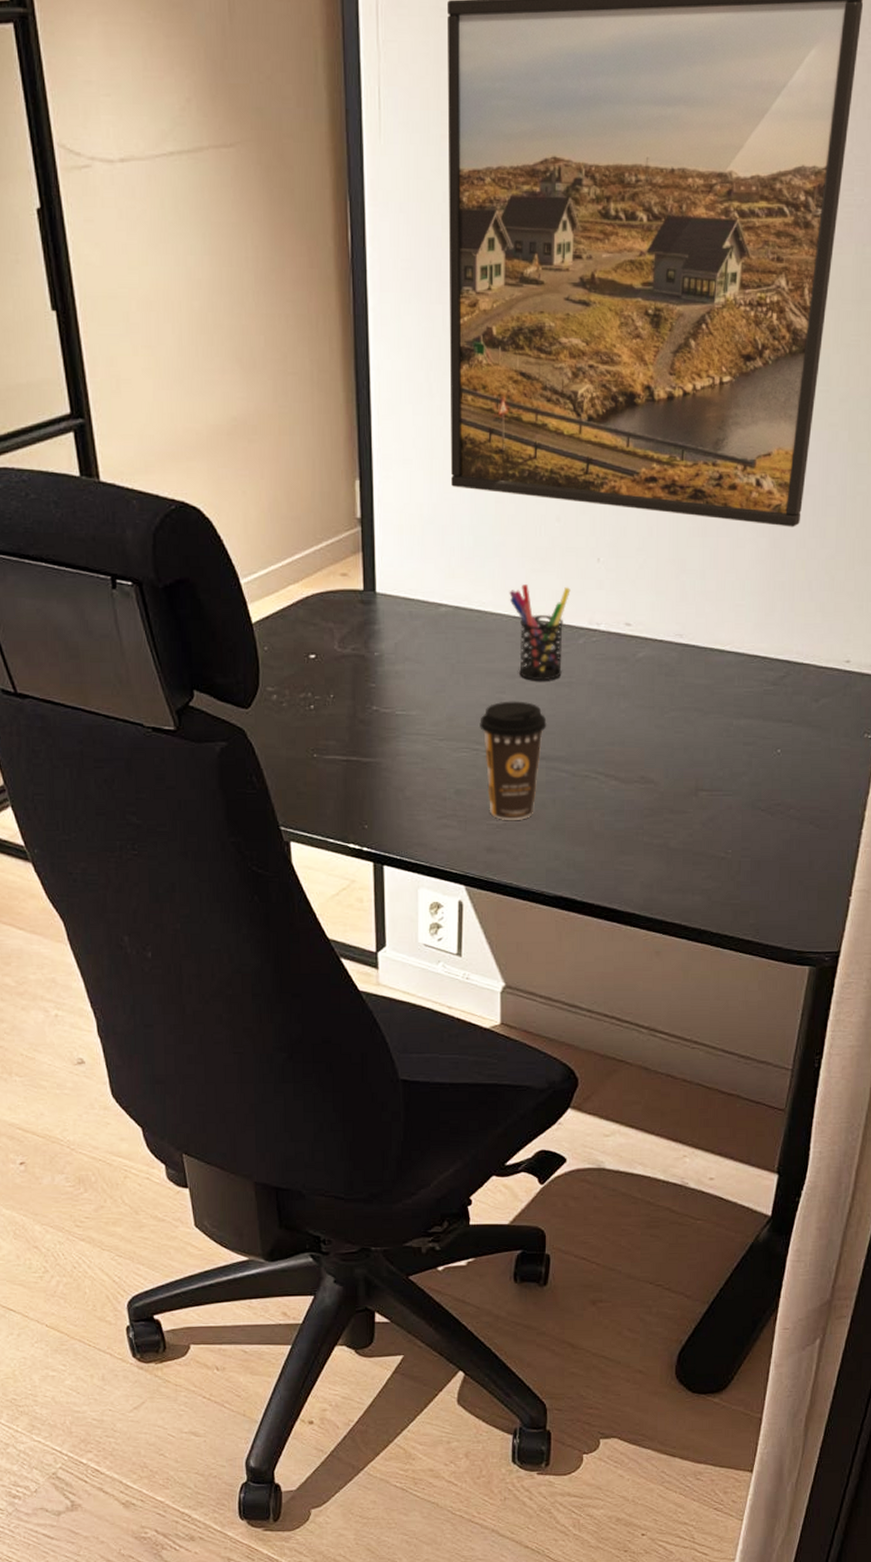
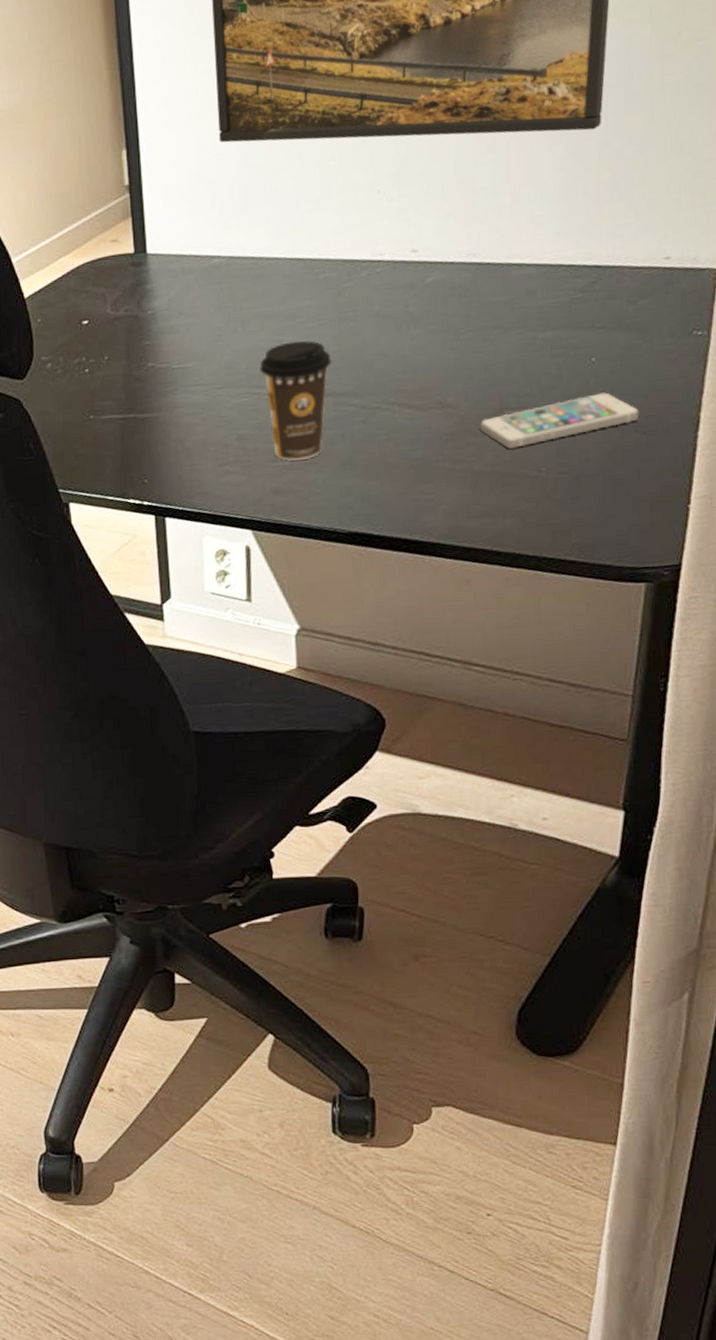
pen holder: present [509,584,571,681] -> none [285,222,350,320]
smartphone: none [677,784,815,829] -> present [480,392,640,449]

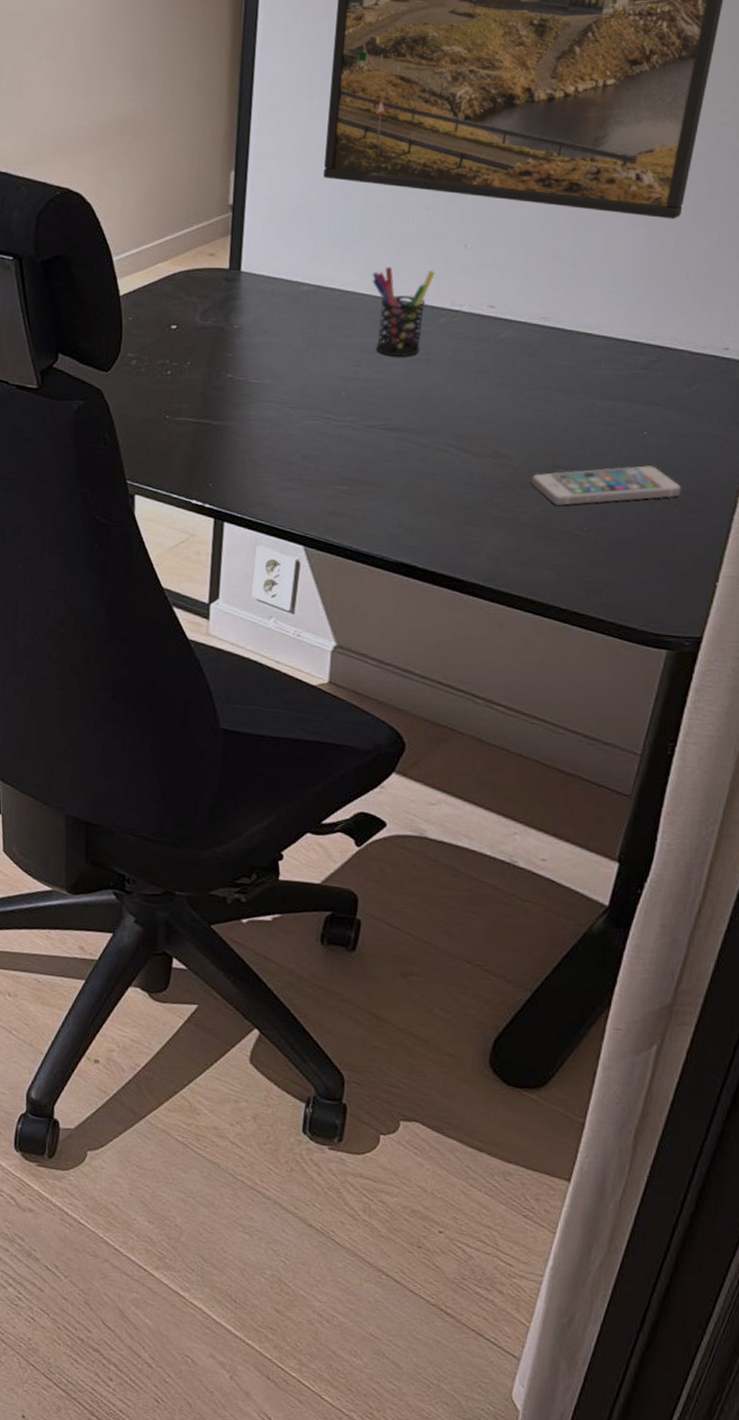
coffee cup: present [260,340,332,461] -> none [332,374,401,488]
pen holder: none [285,222,350,320] -> present [372,267,435,357]

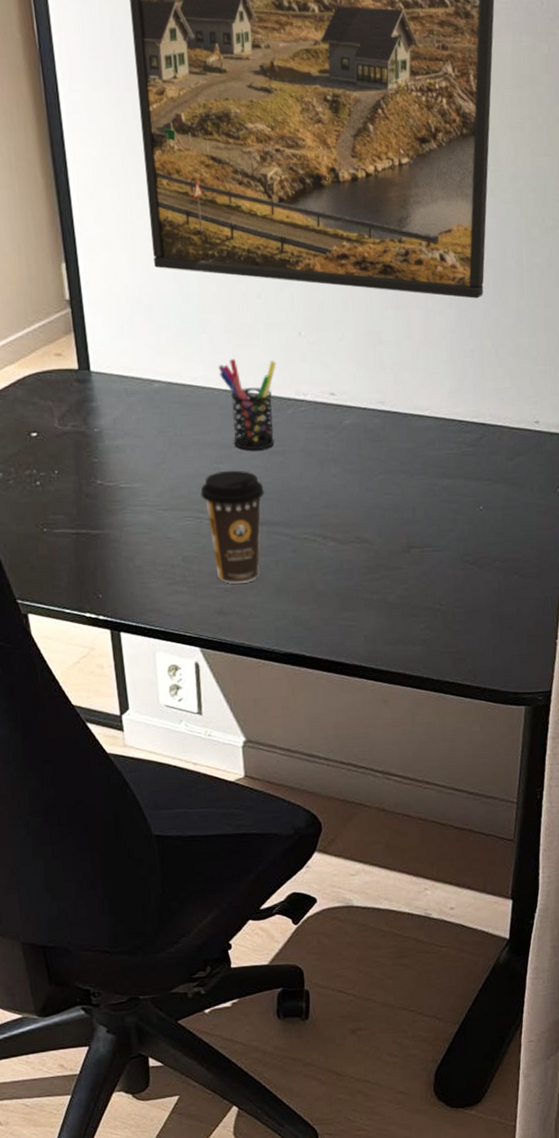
coffee cup: none [332,374,401,488] -> present [201,470,264,585]
smartphone: present [531,465,682,506] -> none [392,538,518,583]

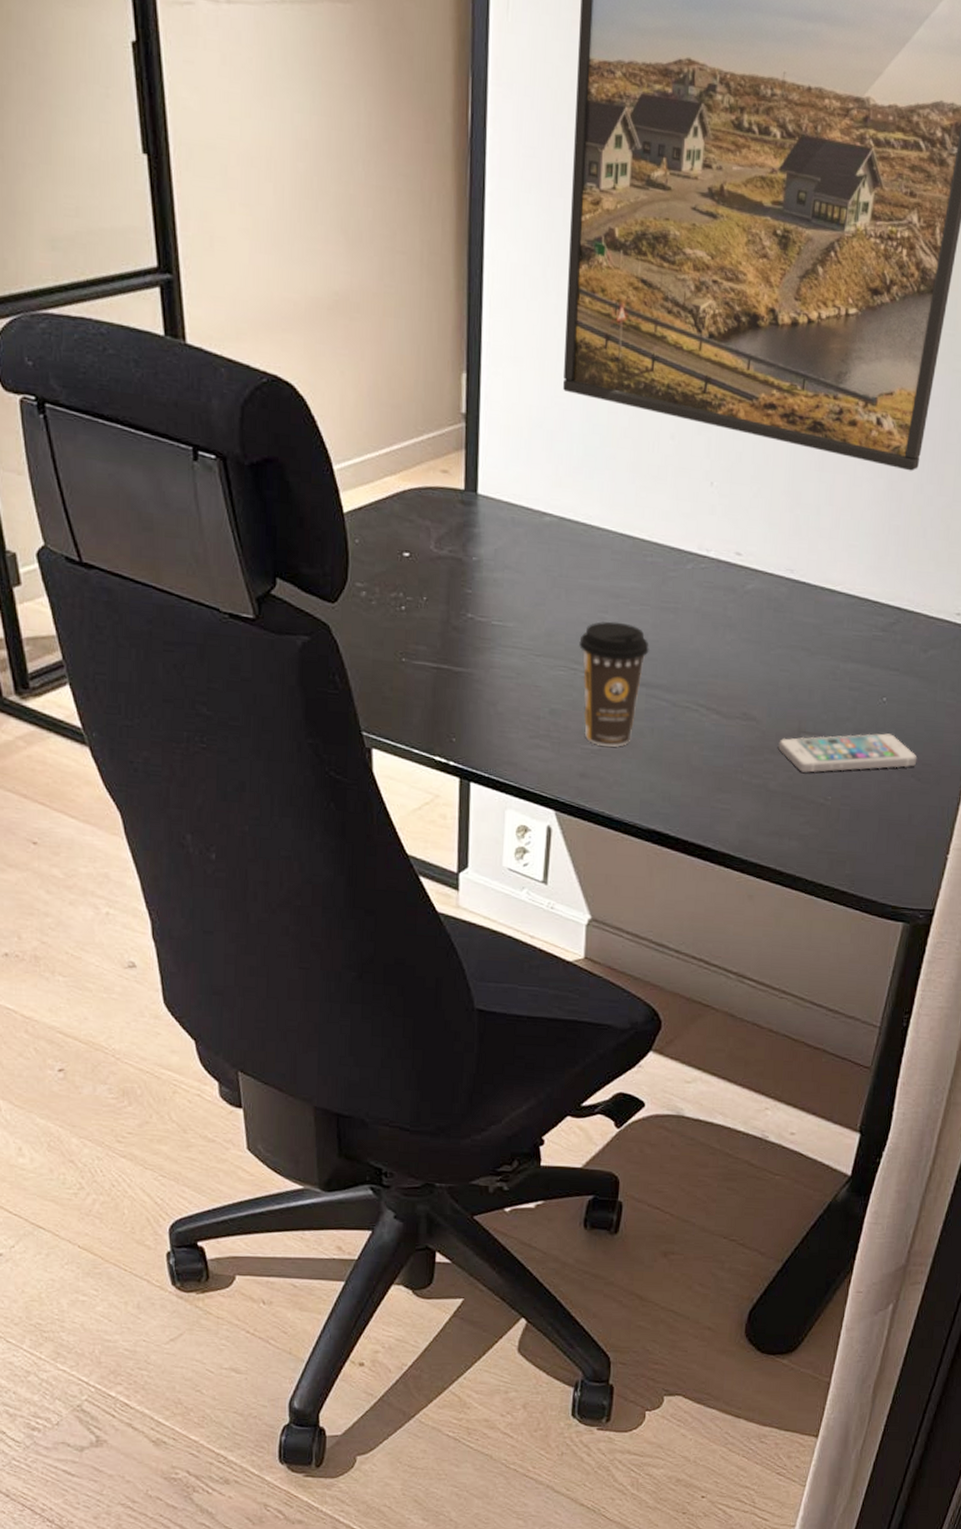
pen holder: present [218,359,276,451] -> none [617,501,681,605]
smartphone: none [392,538,518,583] -> present [778,733,918,773]

